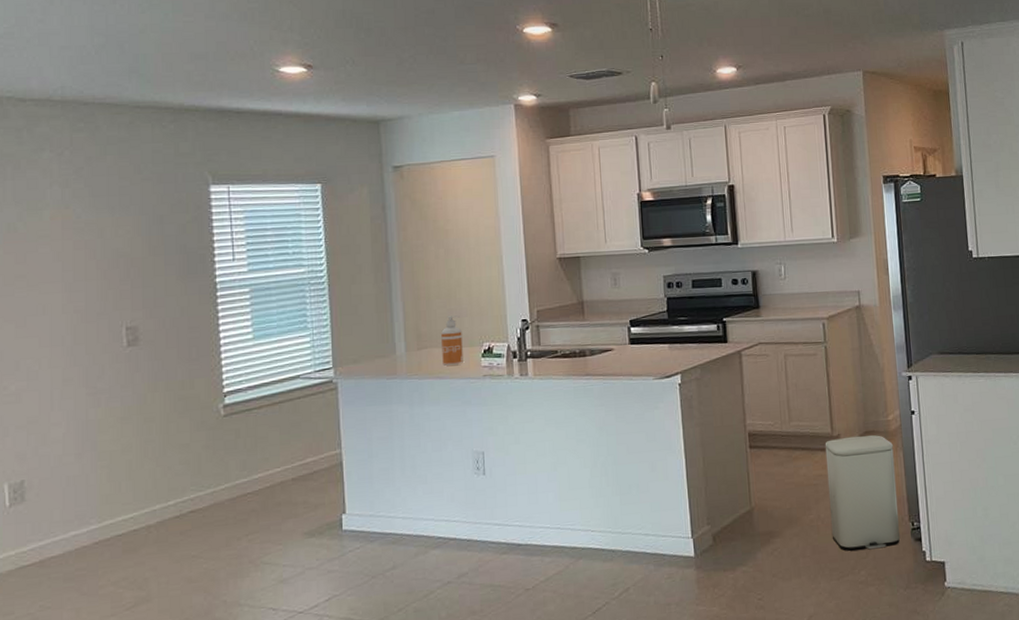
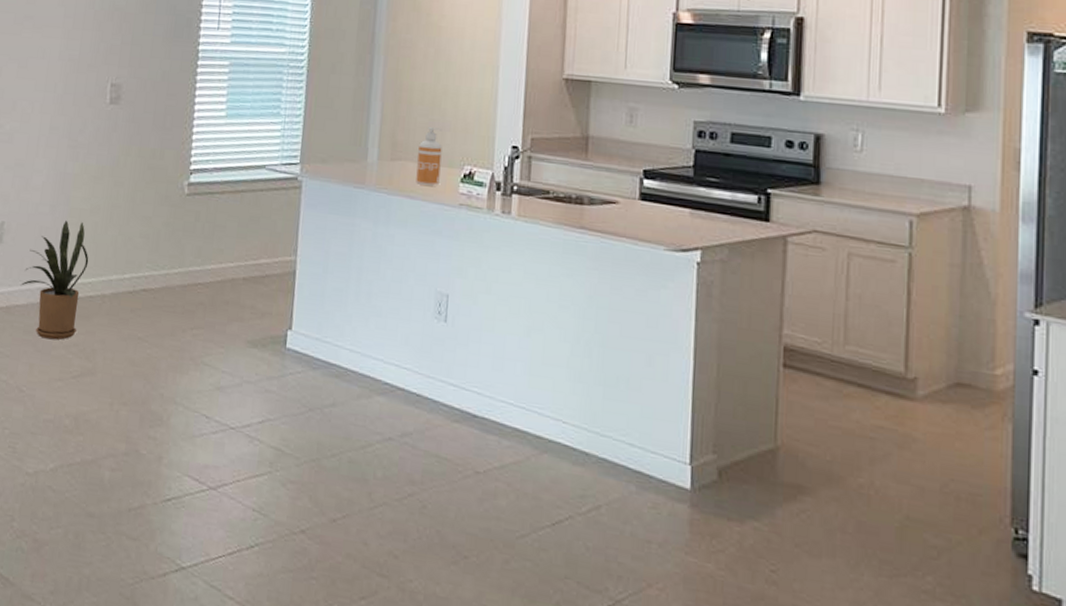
house plant: none [52,463,127,581] -> present [20,220,89,340]
pedal bin: present [825,435,901,551] -> none [888,382,998,554]

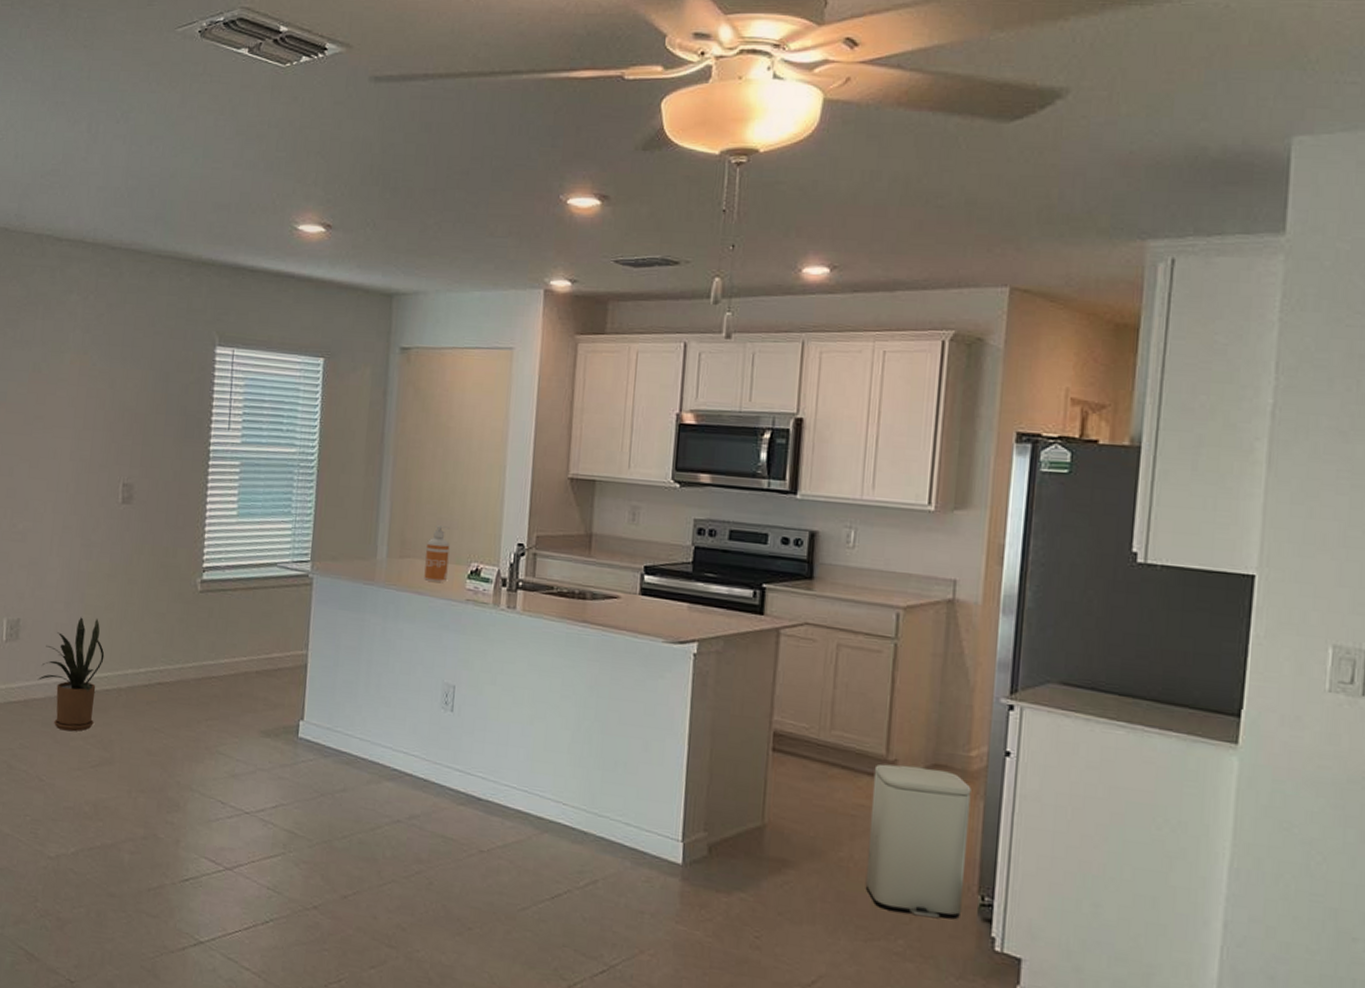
pedal bin: none [888,382,998,554] -> present [865,763,971,919]

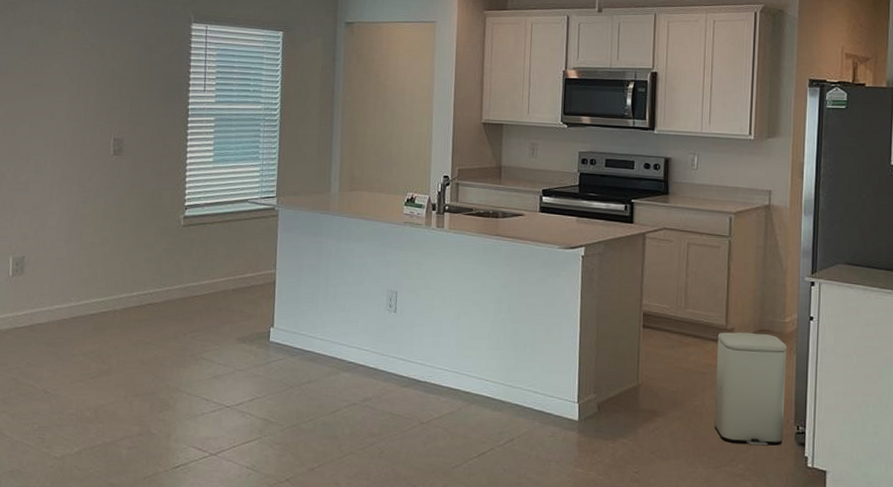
house plant: present [37,617,105,732] -> none [41,252,101,349]
soap dispenser: present [424,525,450,582] -> none [370,164,390,209]

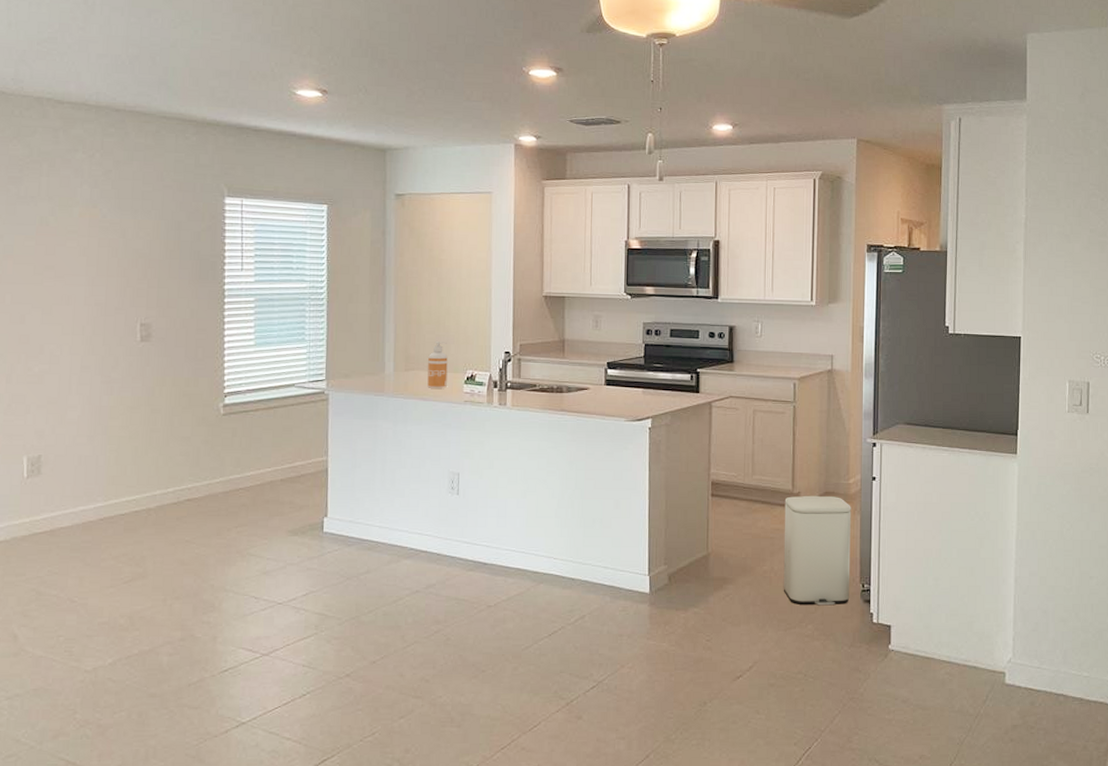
soap dispenser: none [370,164,390,209] -> present [427,342,448,388]

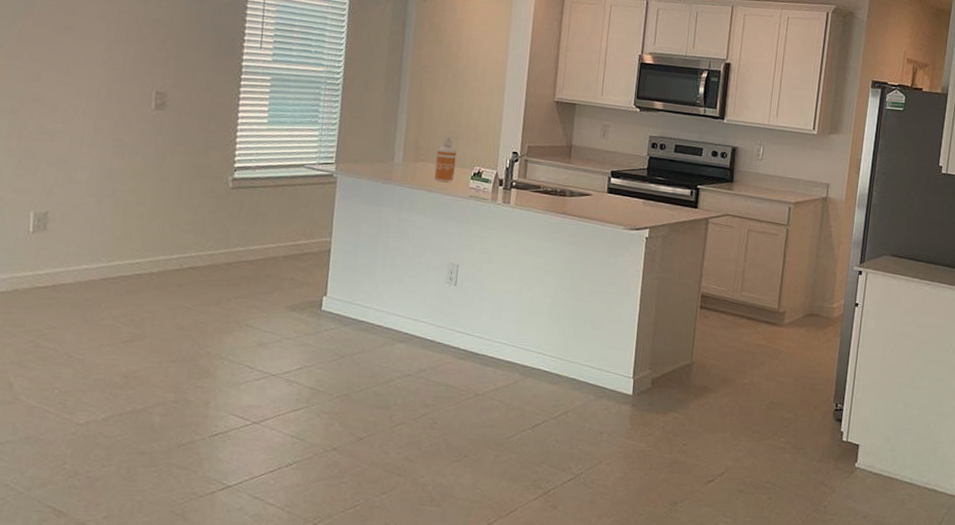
pedal bin: present [783,495,851,606] -> none [760,315,833,422]

